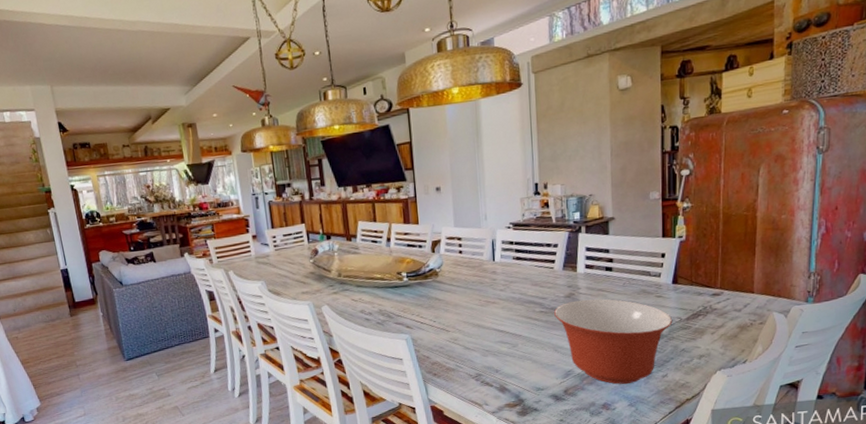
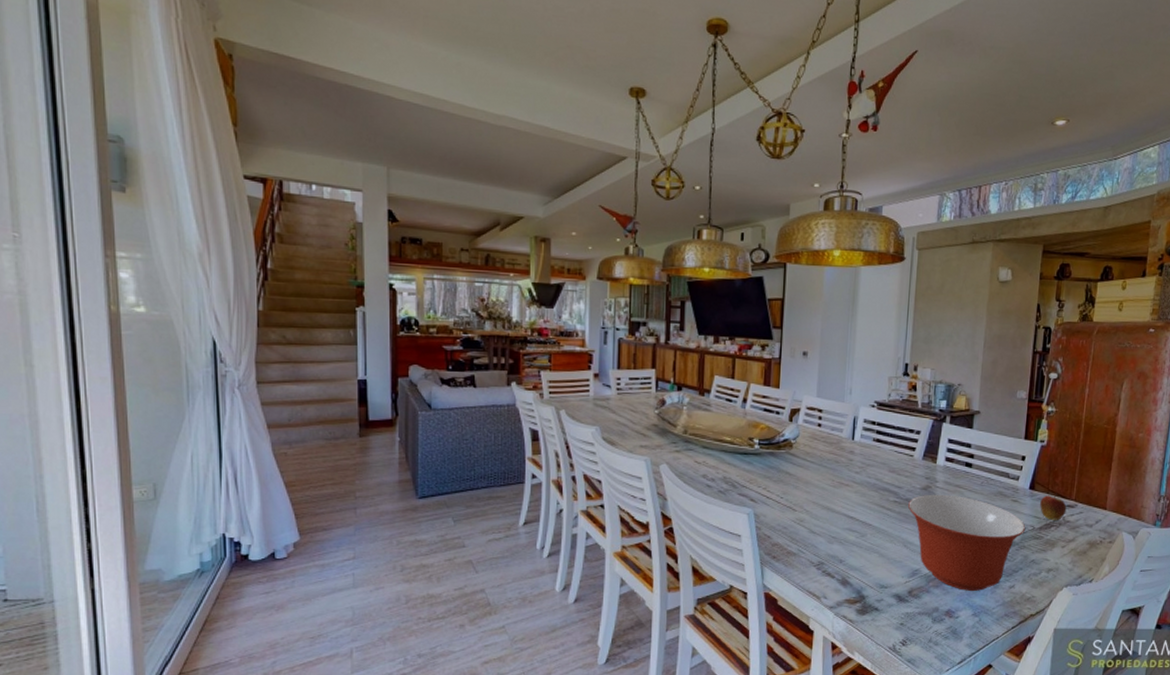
fruit: none [685,284,713,310] -> present [1040,493,1067,520]

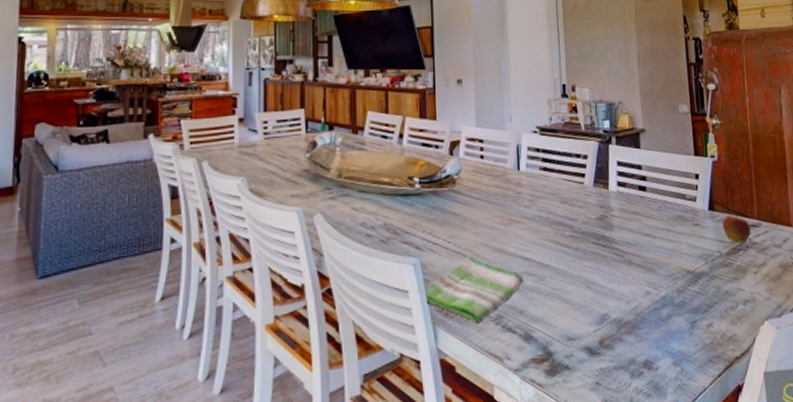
dish towel: none [755,510,847,566] -> present [424,255,524,323]
mixing bowl: present [908,494,1026,591] -> none [586,223,713,335]

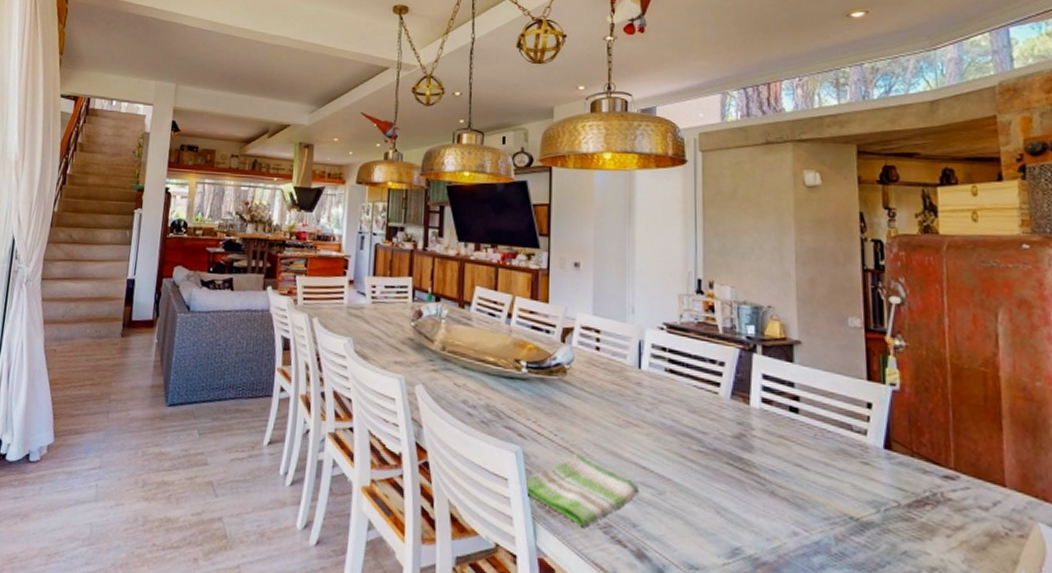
fruit: present [722,212,751,243] -> none [903,457,945,497]

